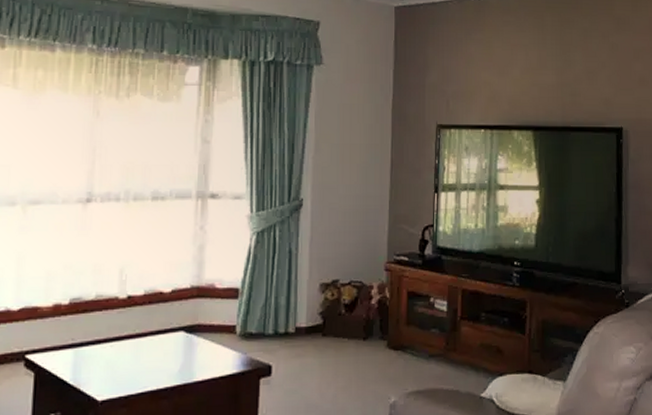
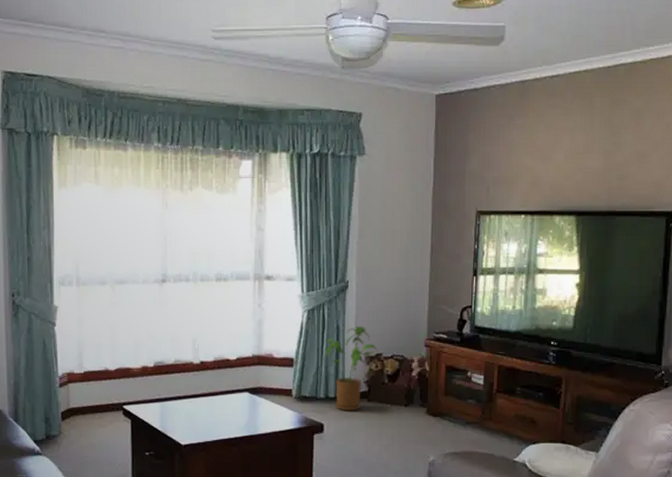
house plant: none [275,249,335,349] -> present [325,325,379,411]

